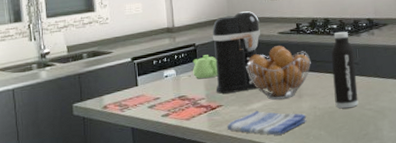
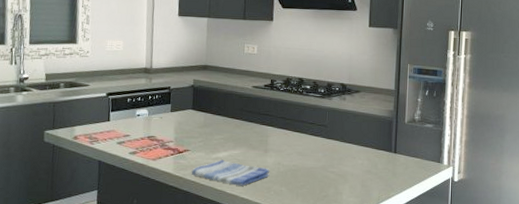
teapot: present [192,55,218,79] -> none [165,99,189,122]
coffee maker: present [212,11,260,94] -> none [184,61,235,139]
fruit basket: present [246,46,311,100] -> none [217,99,281,152]
water bottle: present [331,31,359,109] -> none [299,92,324,169]

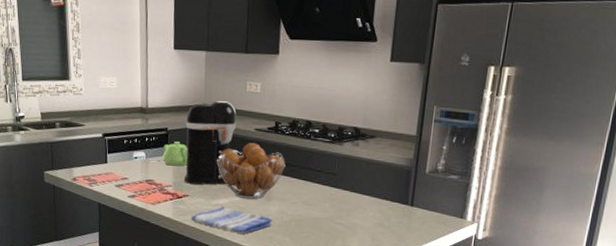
teapot: none [165,99,189,122] -> present [162,141,188,166]
coffee maker: none [184,61,235,139] -> present [183,101,237,185]
fruit basket: none [217,99,281,152] -> present [217,143,286,199]

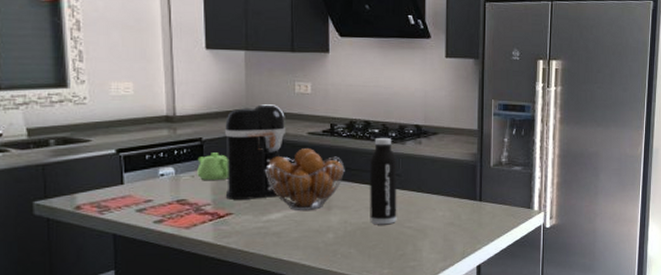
dish towel: present [191,206,273,234] -> none [236,221,335,251]
water bottle: none [304,137,333,219] -> present [370,137,397,225]

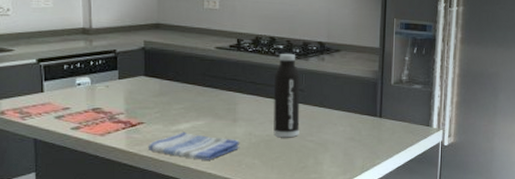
teapot: present [197,152,229,181] -> none [111,64,141,91]
coffee maker: present [225,104,285,200] -> none [137,19,194,110]
dish towel: none [236,221,335,251] -> present [147,131,240,160]
fruit basket: present [265,148,345,210] -> none [175,62,250,122]

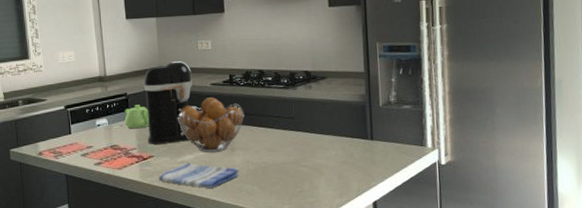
teapot: none [111,64,141,91] -> present [124,105,150,129]
coffee maker: none [137,19,194,110] -> present [144,61,192,144]
fruit basket: none [175,62,250,122] -> present [178,97,244,152]
water bottle: present [273,53,301,138] -> none [266,84,294,164]

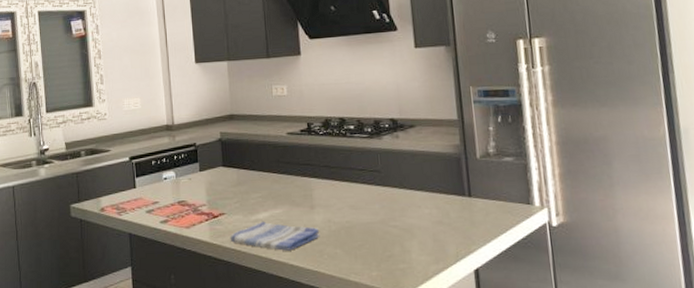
teapot: present [124,105,150,129] -> none [193,156,221,183]
coffee maker: present [144,61,192,144] -> none [214,108,267,200]
fruit basket: present [178,97,244,152] -> none [251,148,325,210]

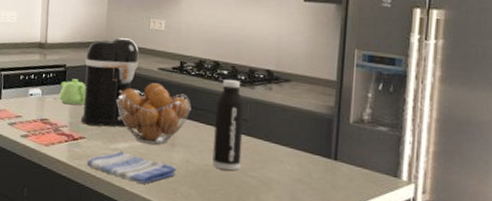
teapot: none [193,156,221,183] -> present [59,79,86,105]
coffee maker: none [214,108,267,200] -> present [80,38,139,127]
fruit basket: none [251,148,325,210] -> present [117,83,191,145]
water bottle: none [348,133,381,224] -> present [212,79,244,171]

